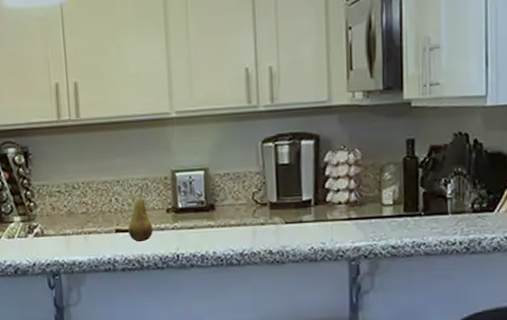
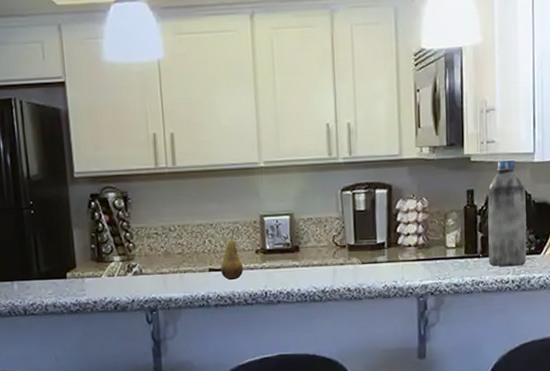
water bottle: none [431,105,477,227] -> present [487,160,527,267]

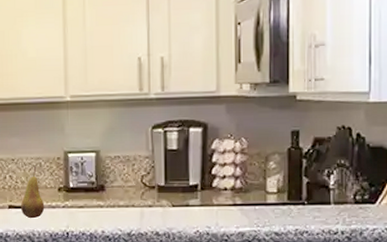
water bottle: present [487,160,527,267] -> none [315,100,359,216]

